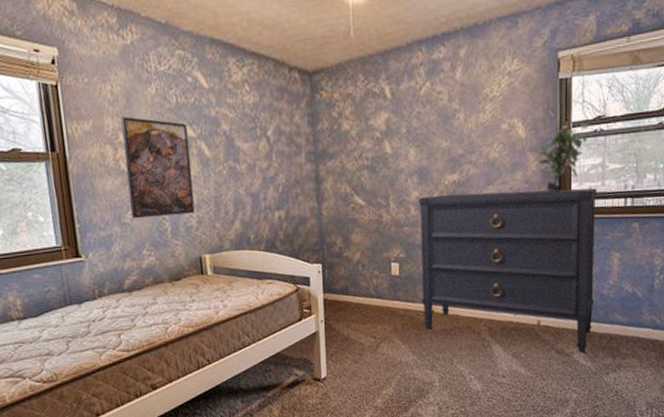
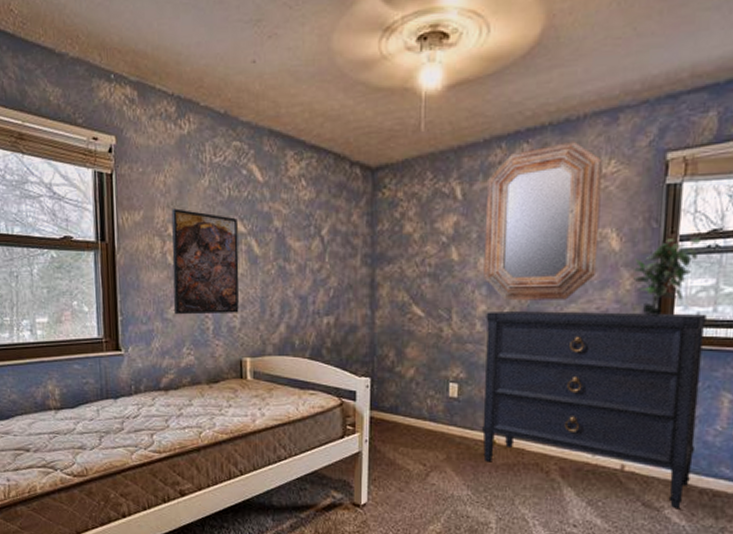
home mirror: none [411,43,508,187] -> present [484,140,603,301]

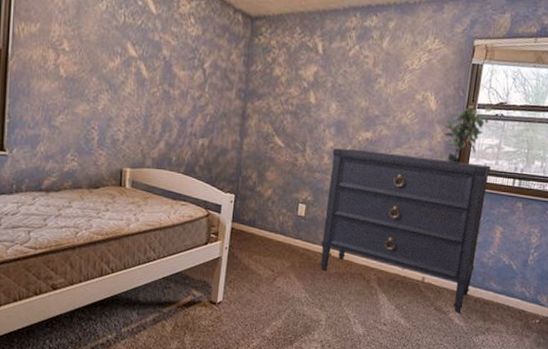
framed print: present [171,208,239,315] -> none [62,26,130,128]
home mirror: present [484,140,603,301] -> none [333,19,430,145]

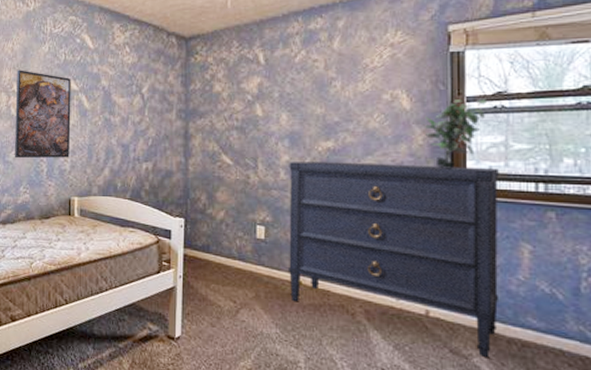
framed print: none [62,26,130,128] -> present [15,70,71,159]

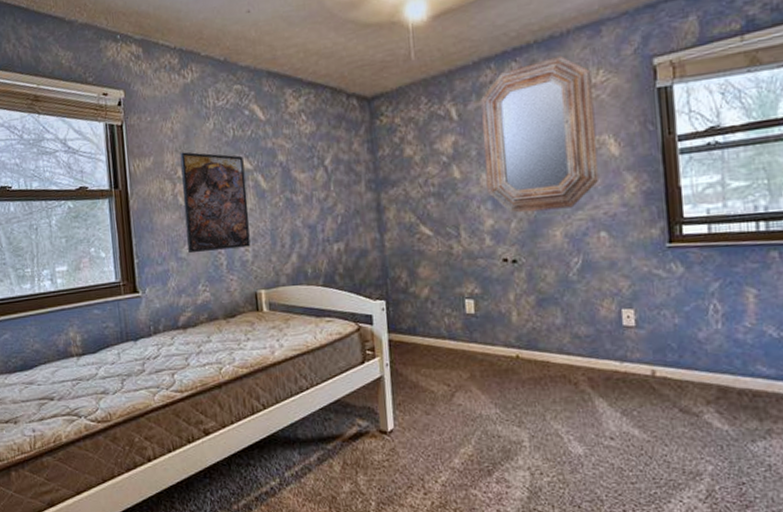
home mirror: none [286,15,390,153] -> present [480,55,600,214]
dresser: present [289,161,499,358] -> none [494,210,726,413]
potted plant: present [425,98,486,169] -> none [636,135,699,217]

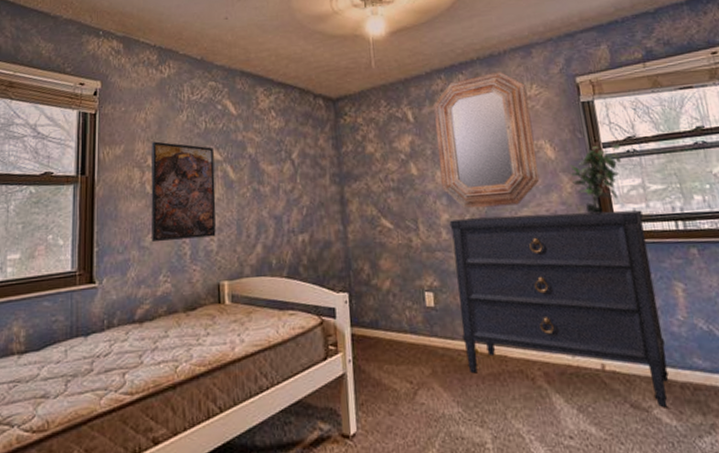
dresser: none [494,210,726,413] -> present [449,210,669,408]
potted plant: none [636,135,699,217] -> present [569,143,621,215]

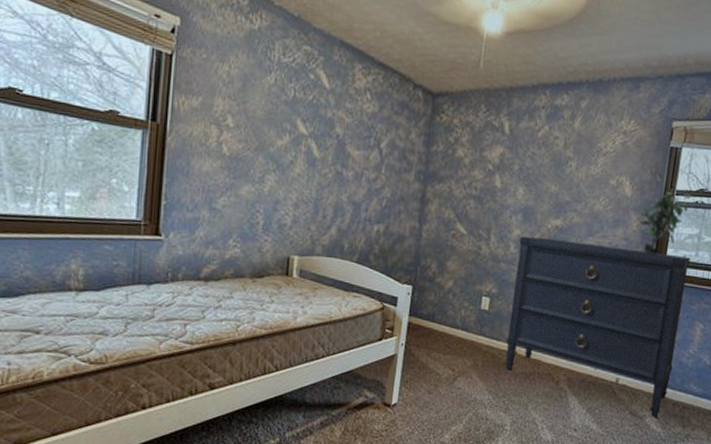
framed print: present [151,141,216,243] -> none [224,100,300,211]
home mirror: present [432,71,540,209] -> none [520,98,625,233]

